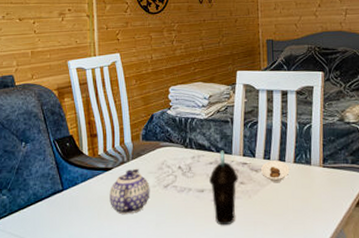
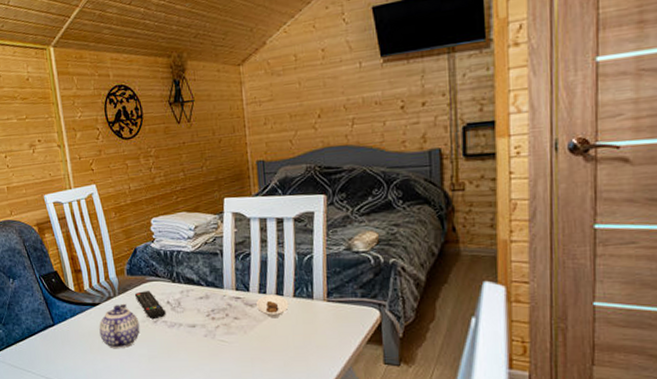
remote control: none [147,156,177,185] -> present [134,291,166,320]
cup: present [209,150,239,226] -> none [200,284,232,361]

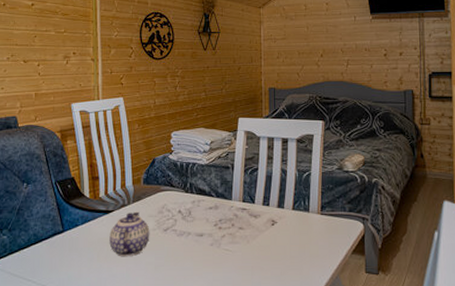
remote control: present [134,291,166,320] -> none [148,200,176,228]
saucer: present [256,295,289,317] -> none [260,207,288,228]

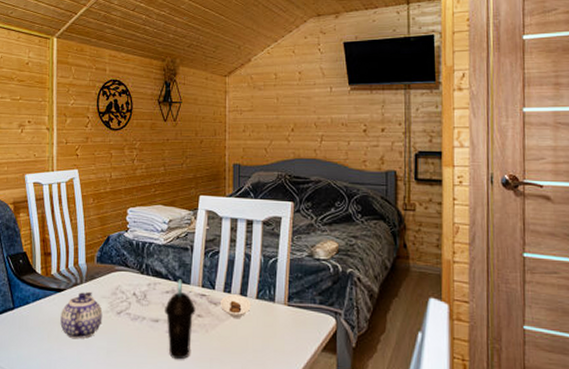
cup: none [209,195,238,270] -> present [165,279,196,360]
saucer: none [260,207,288,228] -> present [221,294,251,318]

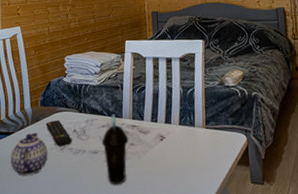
remote control: none [101,280,131,311] -> present [45,120,72,147]
saucer: present [221,294,251,318] -> none [149,123,175,143]

